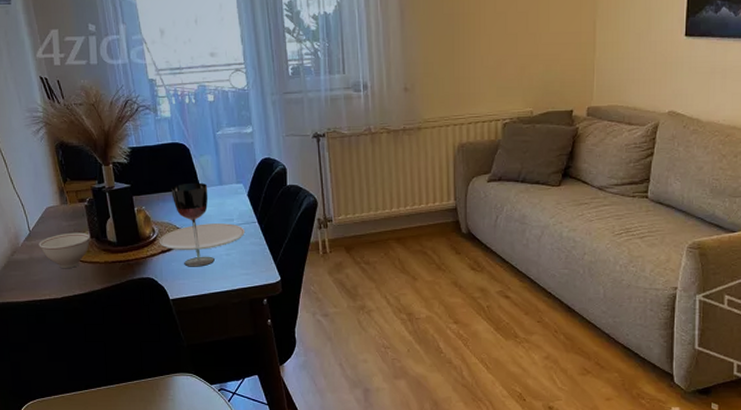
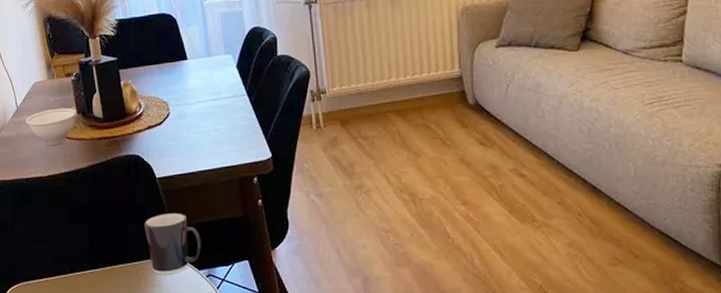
mug: none [157,332,214,390] -> present [143,212,202,276]
plate: present [159,223,246,251] -> none [145,97,234,127]
wineglass: present [171,182,215,267] -> none [158,54,202,143]

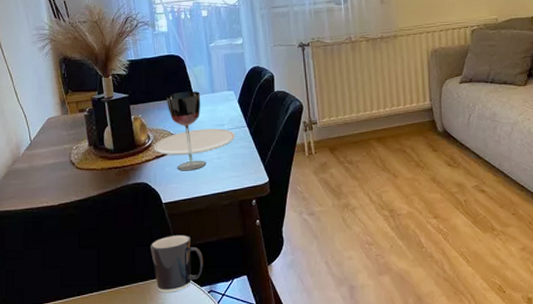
bowl: present [25,108,77,146] -> none [39,141,89,177]
plate: none [145,97,234,127] -> present [153,128,236,156]
wineglass: none [158,54,202,143] -> present [166,91,206,171]

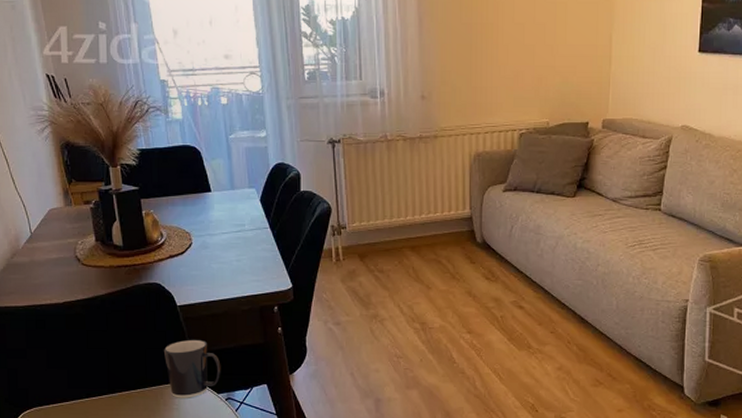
plate: present [153,128,236,156] -> none [167,228,257,256]
wineglass: present [166,91,206,171] -> none [181,186,224,273]

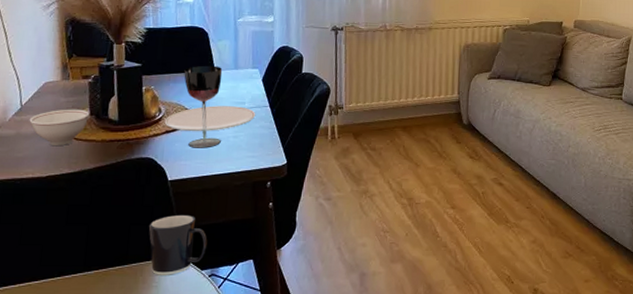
bowl: none [40,235,96,273] -> present [29,109,90,147]
plate: none [167,228,257,256] -> present [164,106,256,132]
wineglass: none [181,186,224,273] -> present [184,65,223,148]

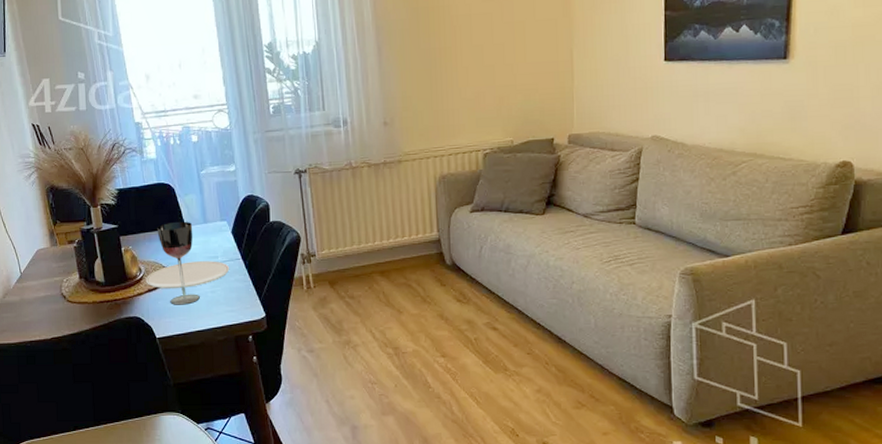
bowl: present [29,109,90,147] -> none [29,273,80,310]
mug: present [148,214,208,277] -> none [144,370,200,430]

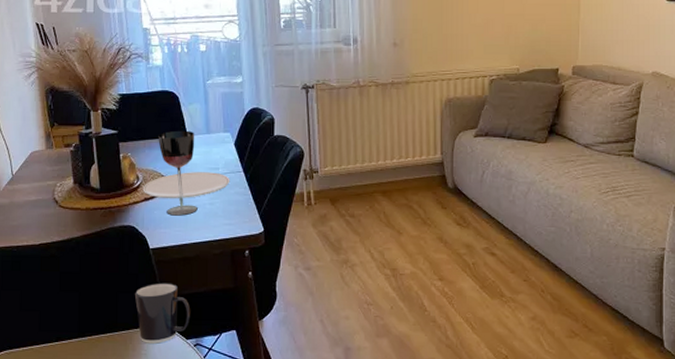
mug: none [144,370,200,430] -> present [134,283,191,345]

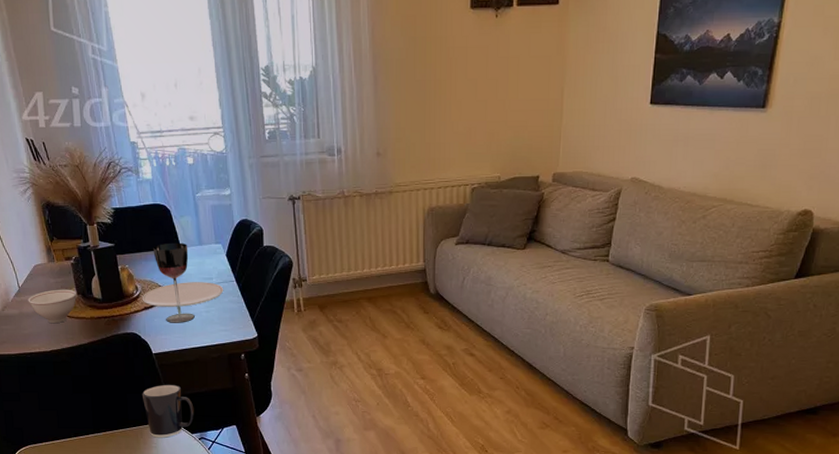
bowl: none [20,177,74,215] -> present [28,289,77,324]

